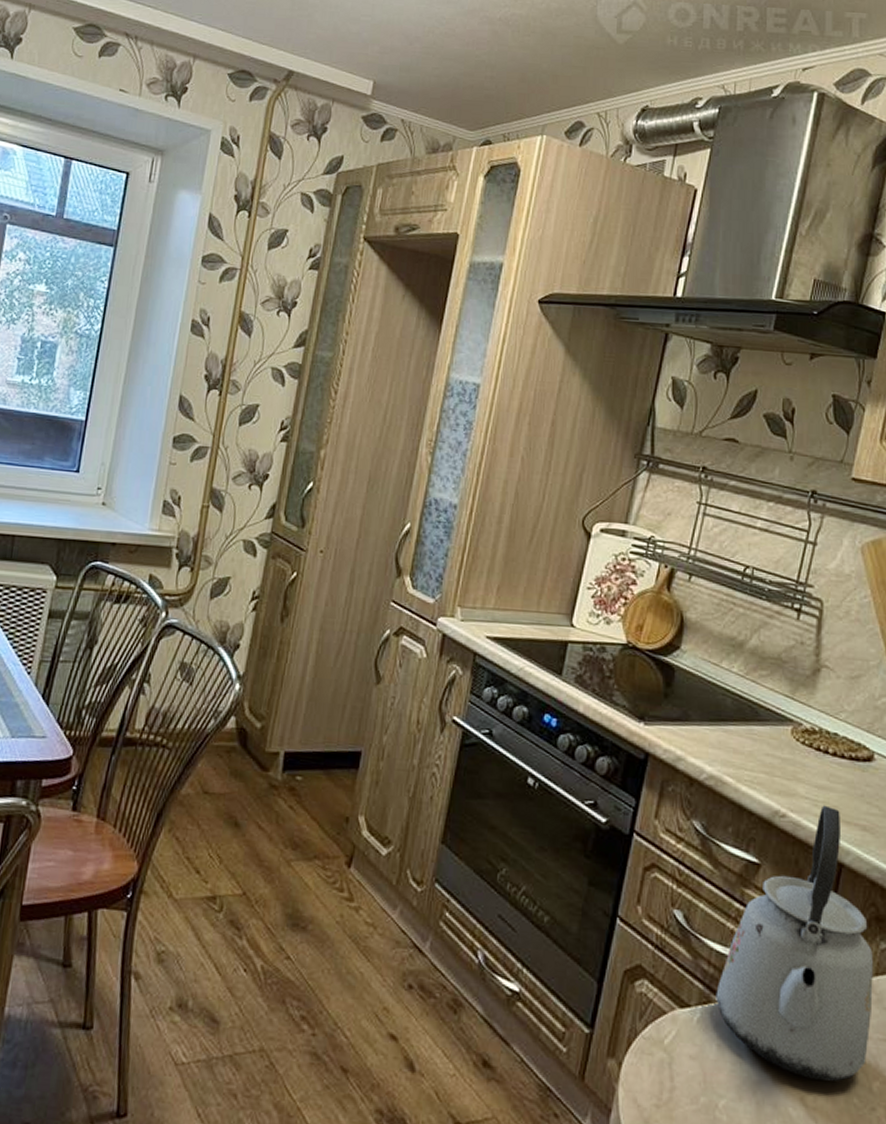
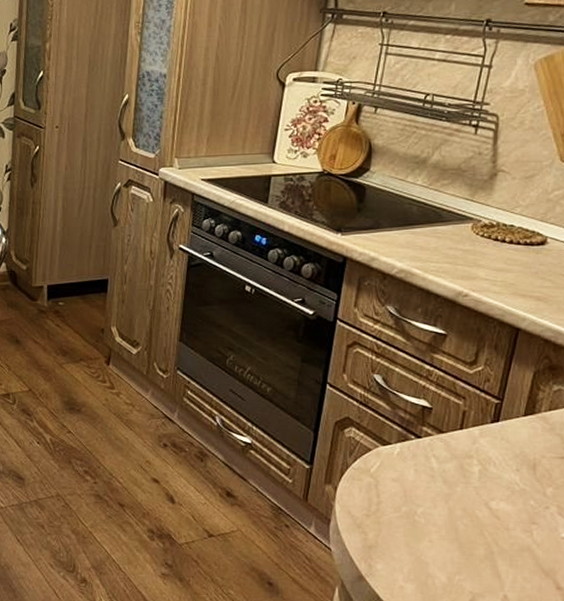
kettle: present [716,805,873,1083] -> none [412,284,547,491]

